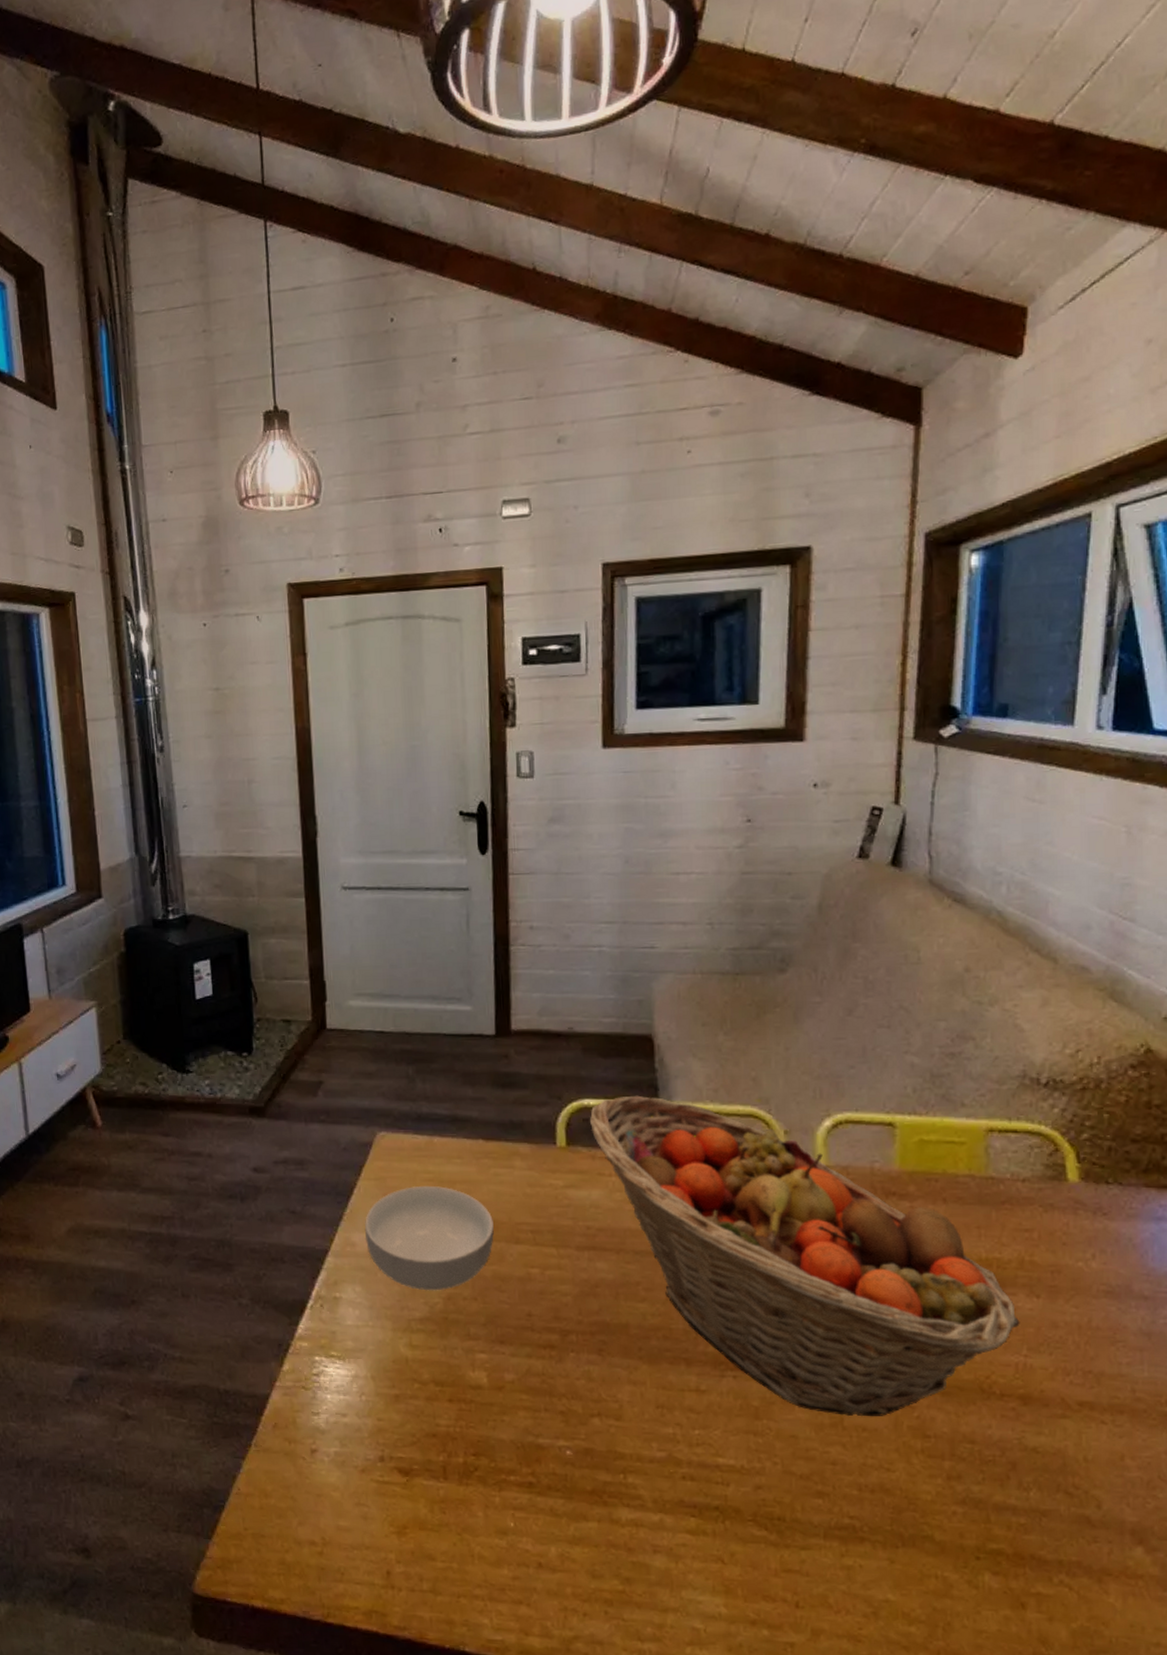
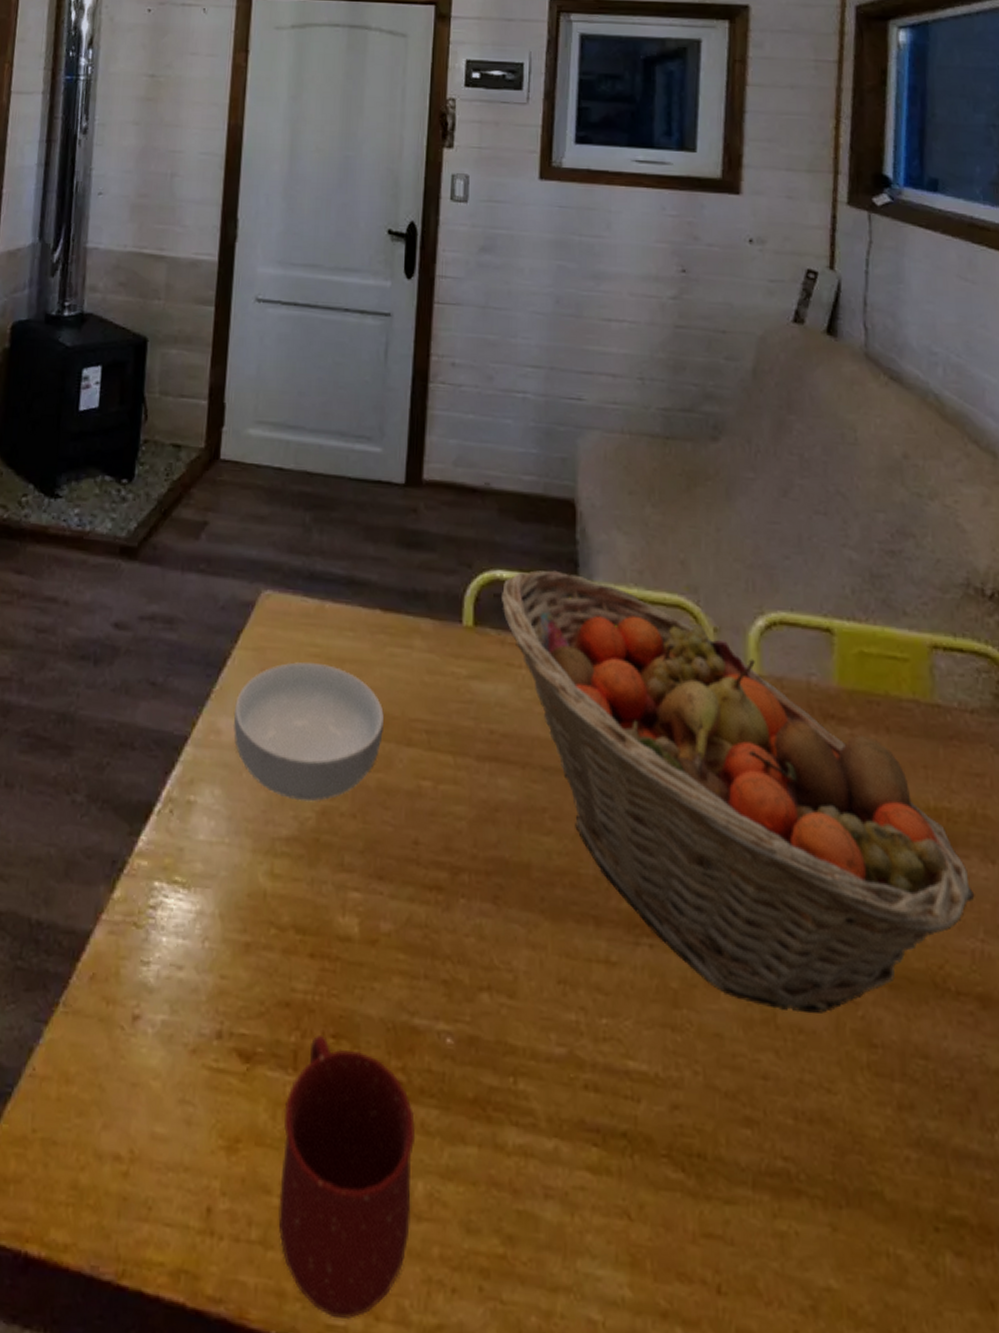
mug: none [439,1455,547,1635] -> present [278,1035,416,1319]

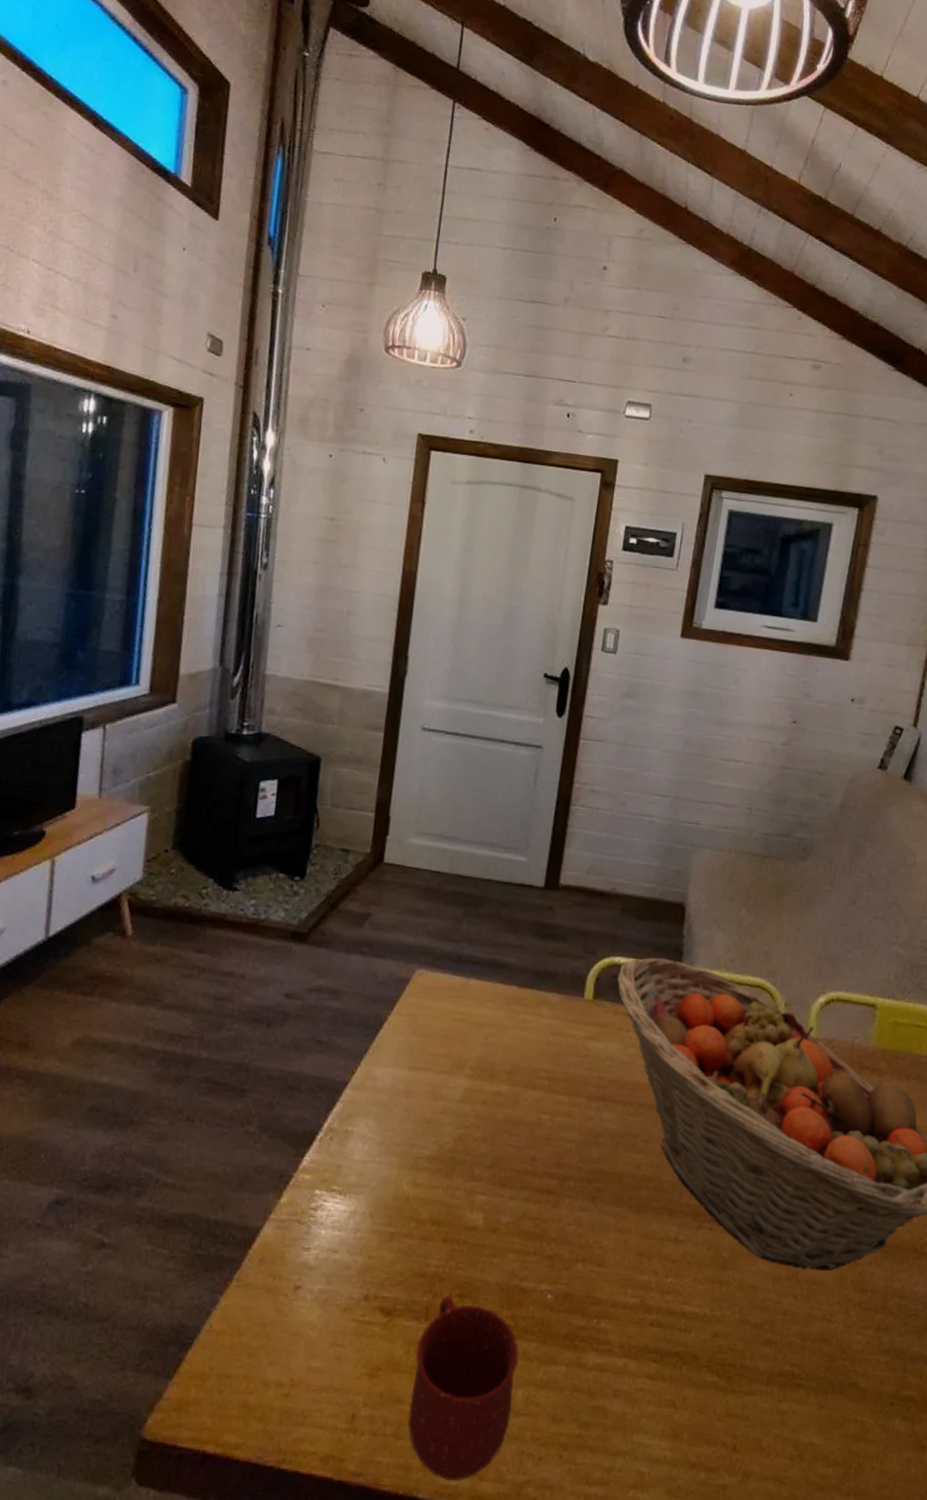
cereal bowl: present [233,661,384,802] -> none [386,1025,514,1131]

